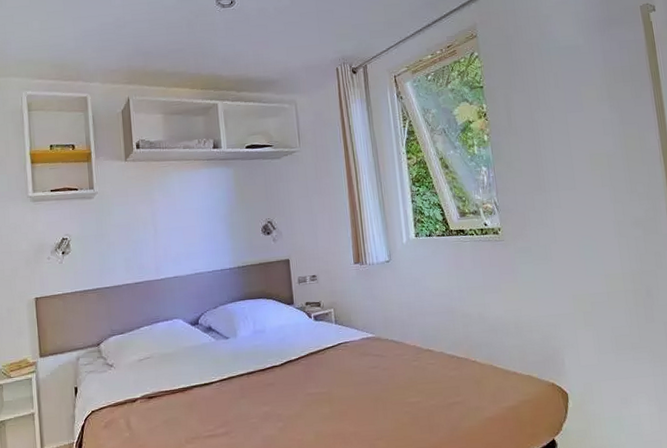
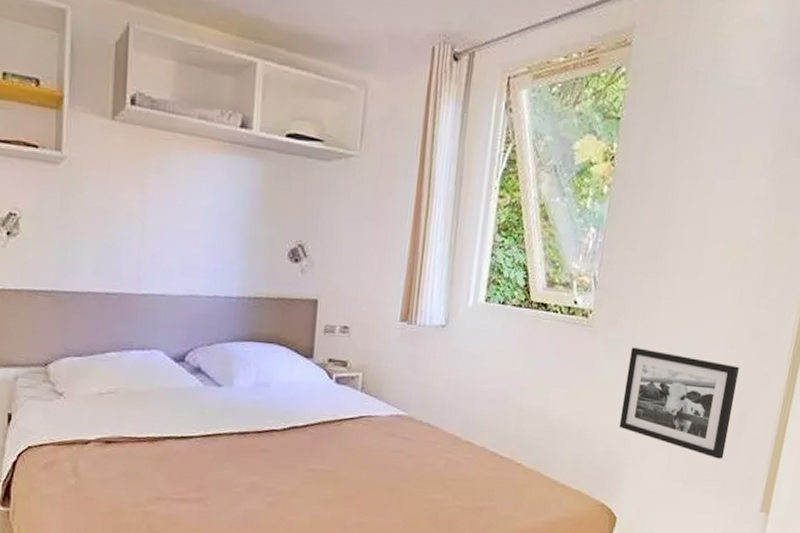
picture frame: none [539,250,643,329] -> present [618,347,739,459]

